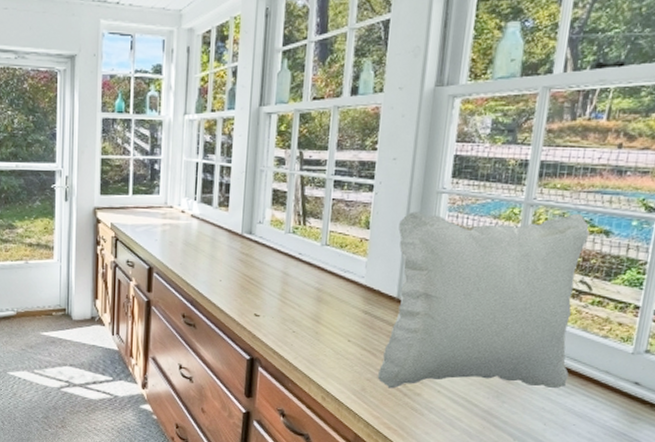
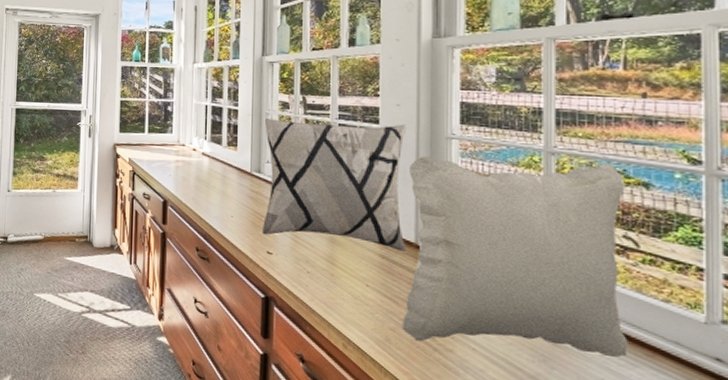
decorative pillow: none [250,176,401,307] -> present [262,119,407,253]

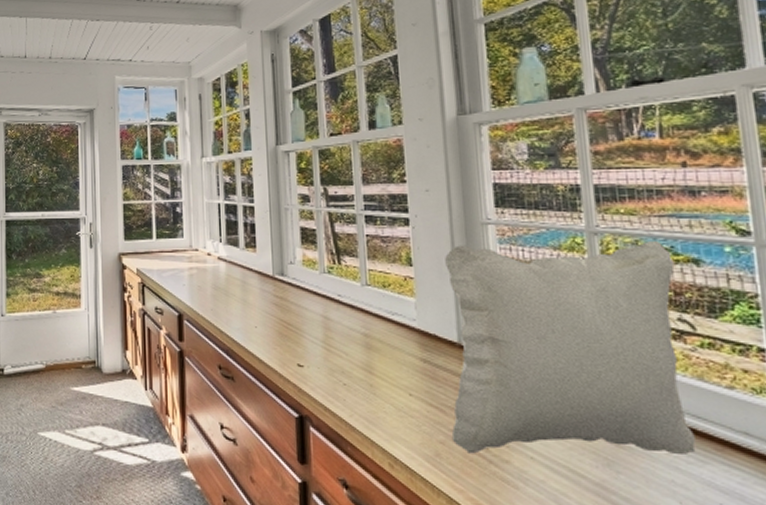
decorative pillow: present [262,119,407,253] -> none [285,211,450,355]

